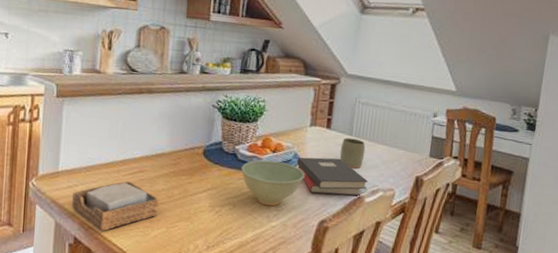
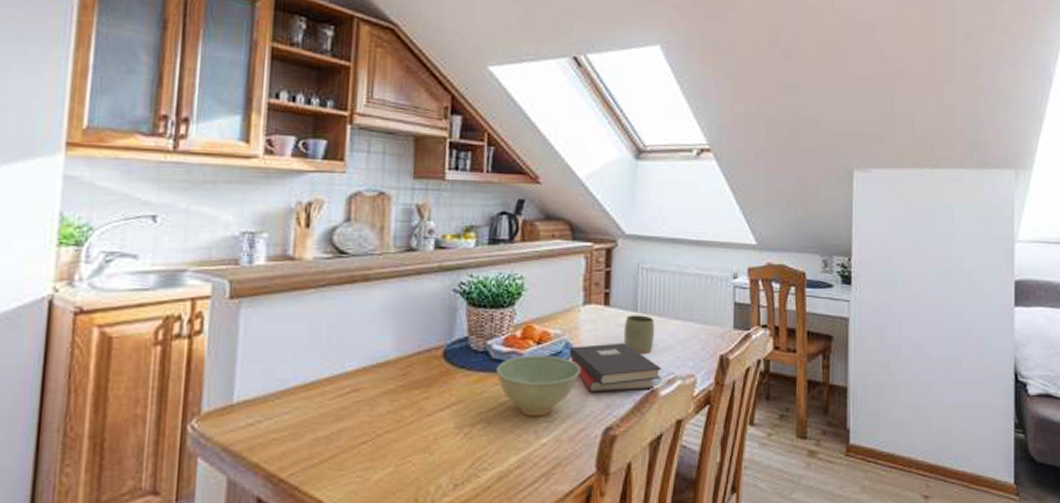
napkin holder: present [72,181,159,231] -> none [253,406,384,483]

